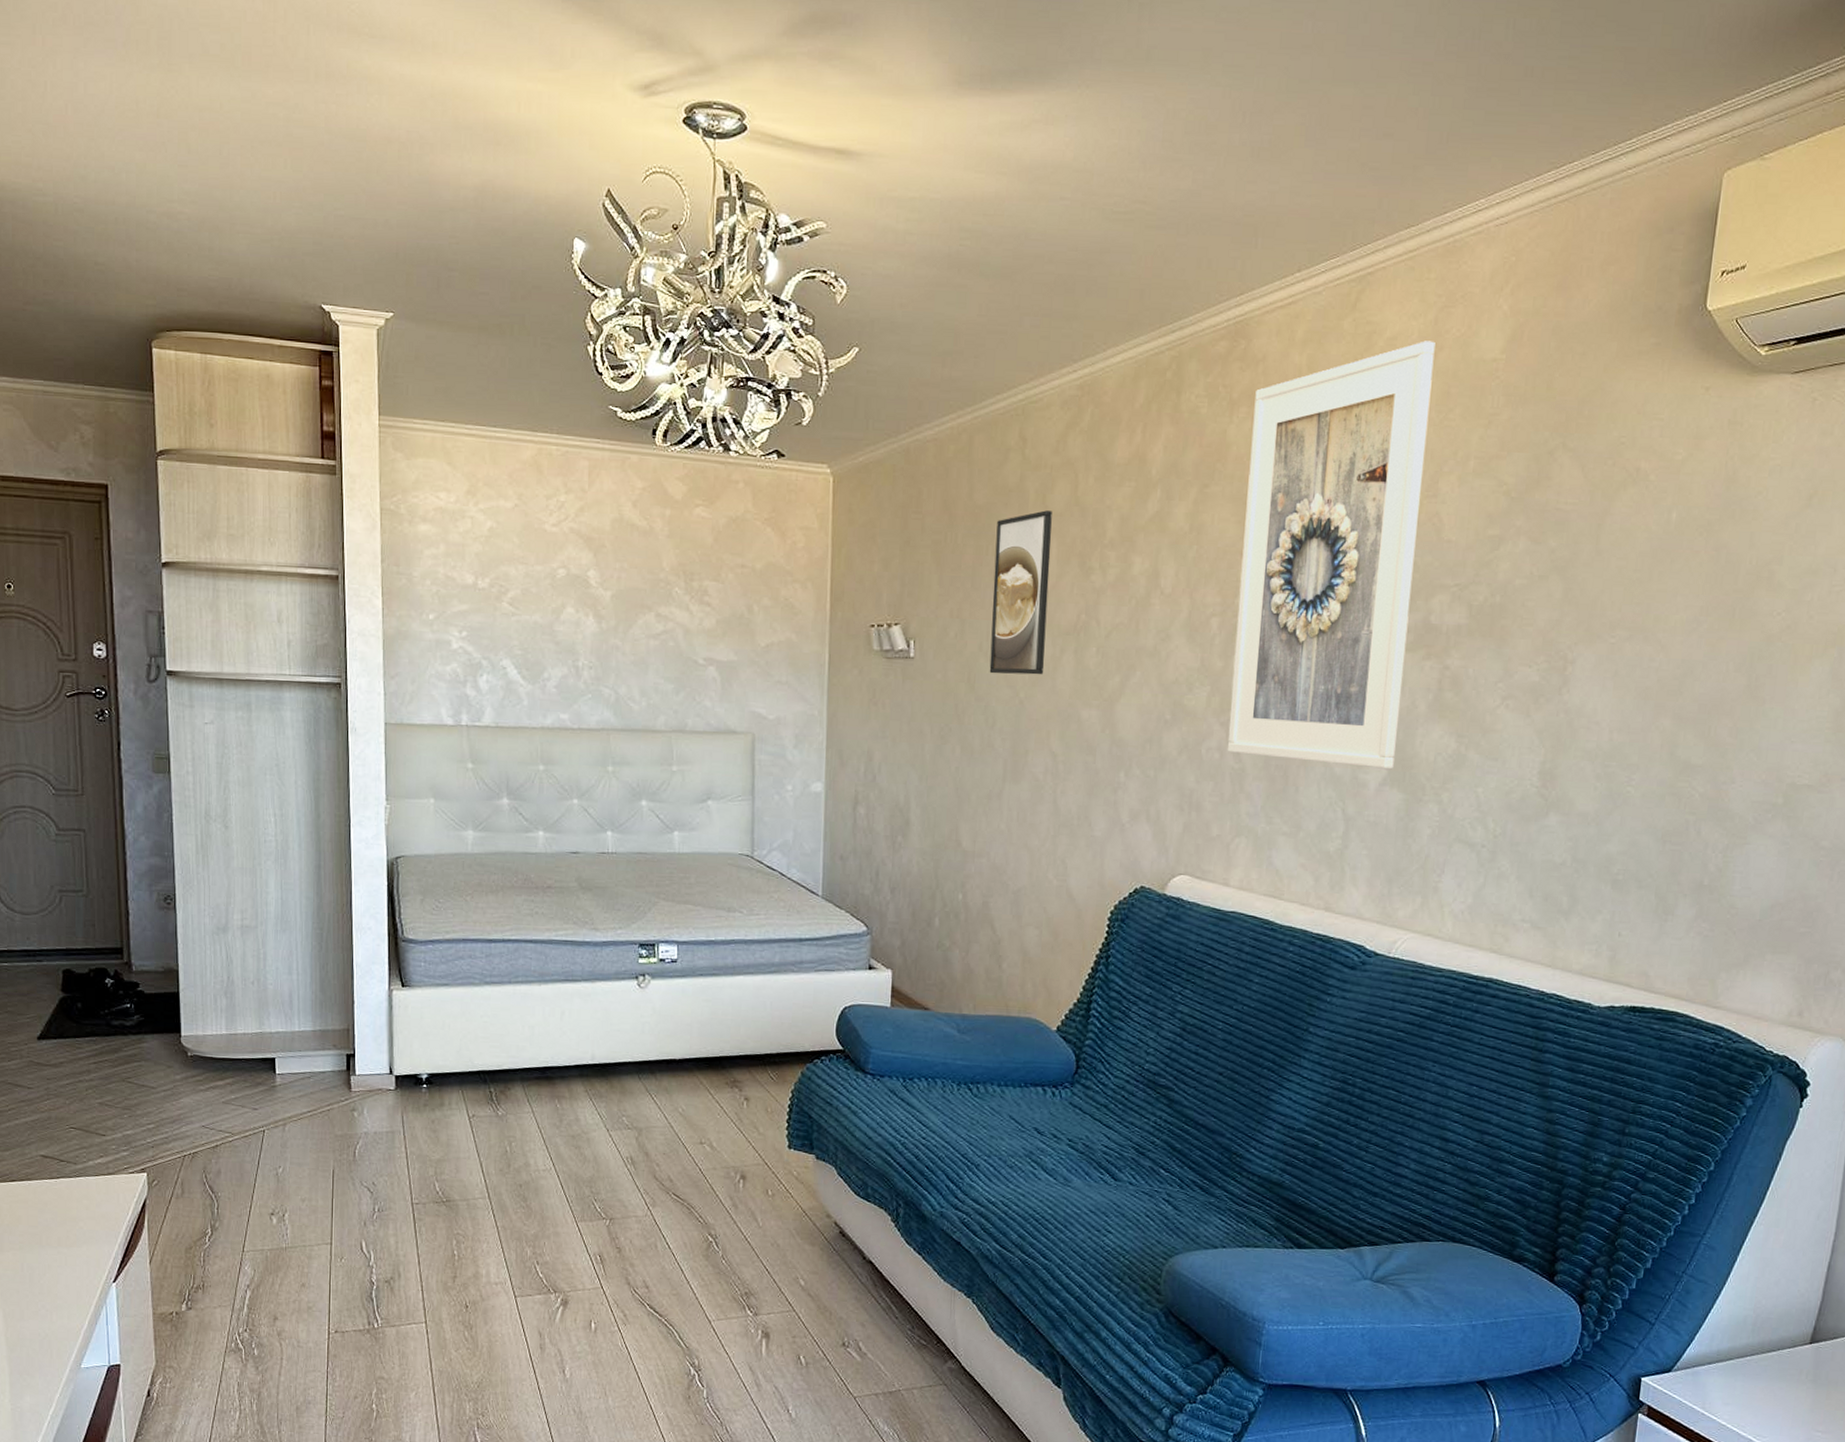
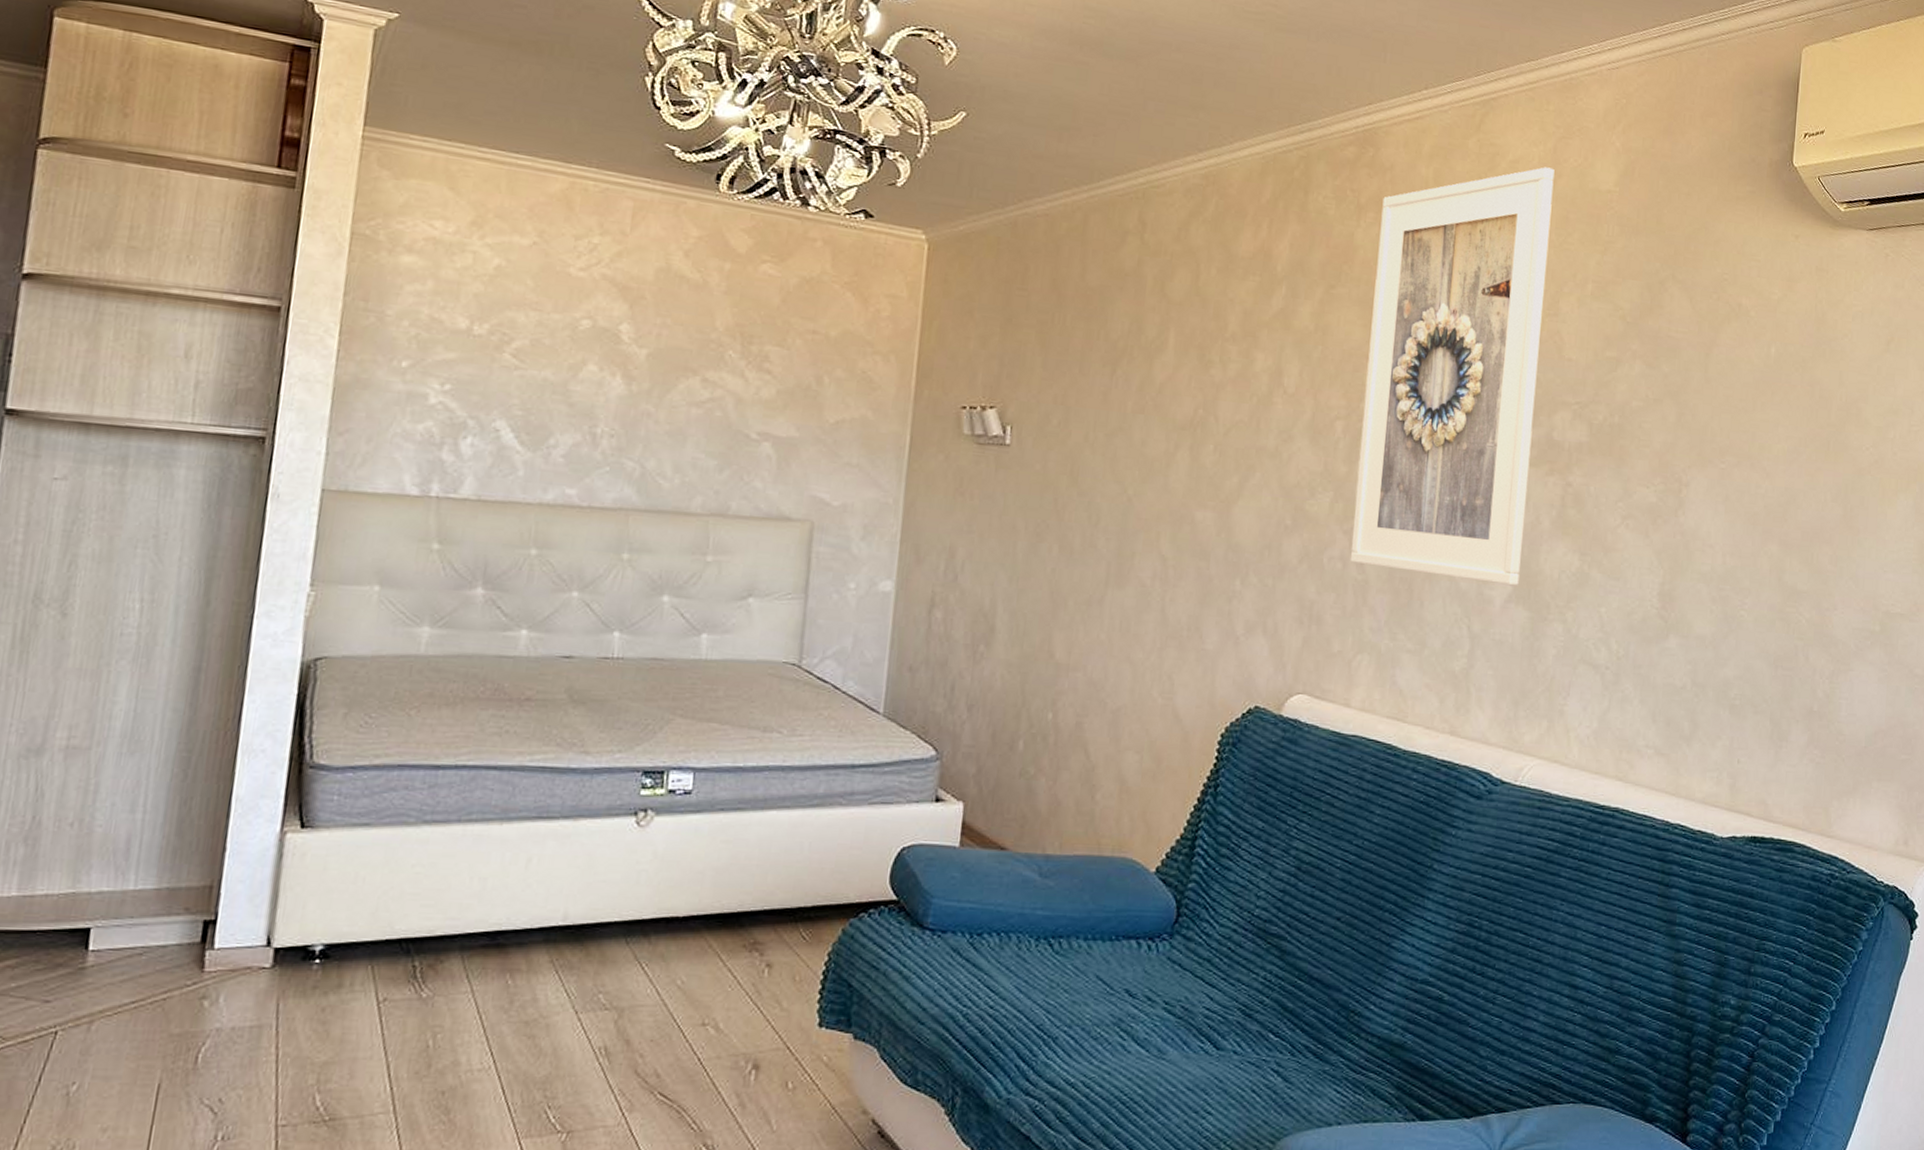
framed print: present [989,510,1052,675] -> none [1095,298,1171,472]

